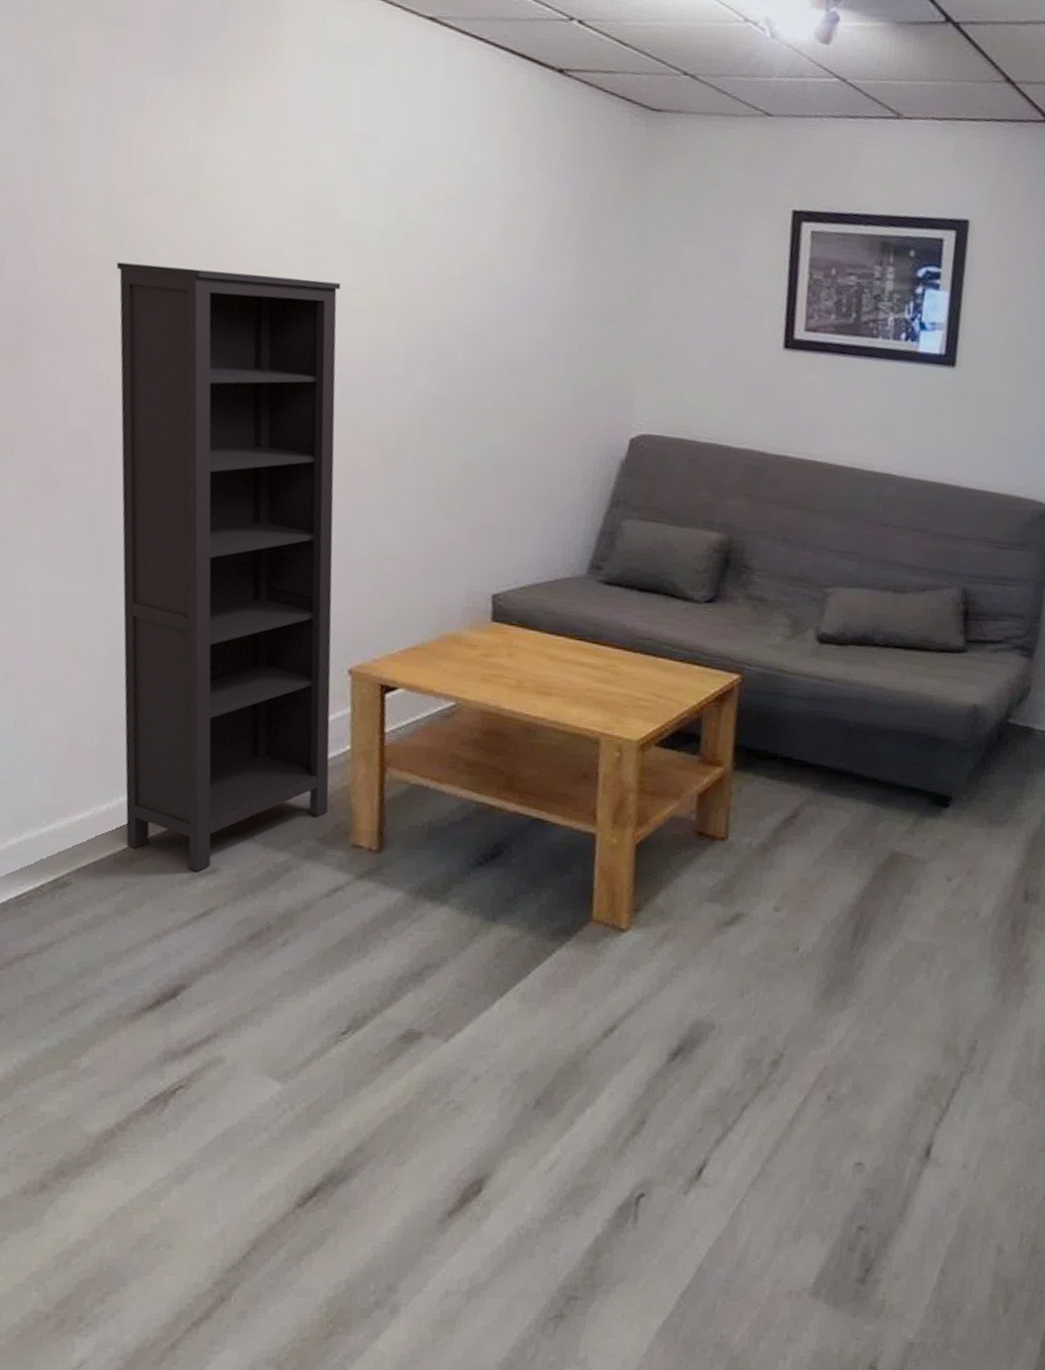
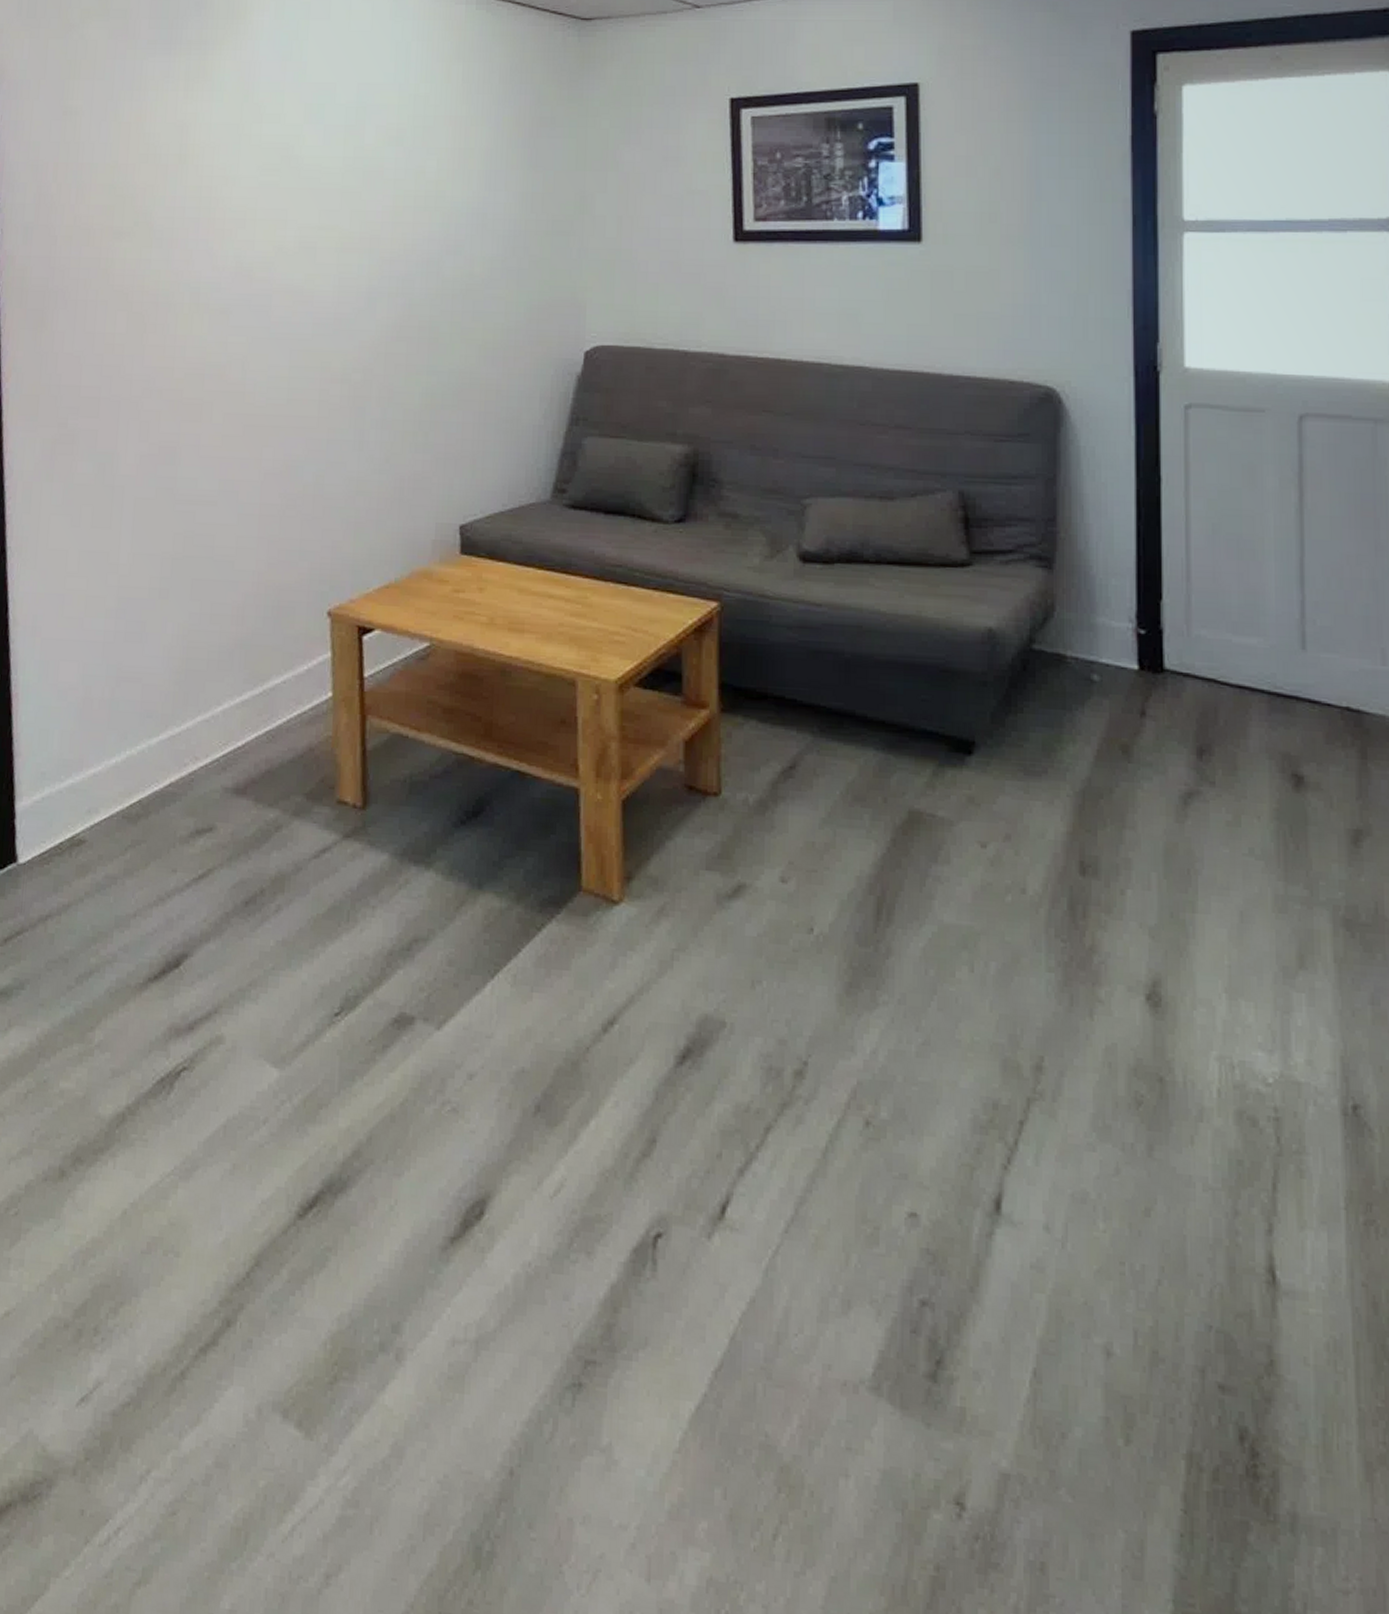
bookcase: present [116,262,341,872] -> none [119,224,314,829]

